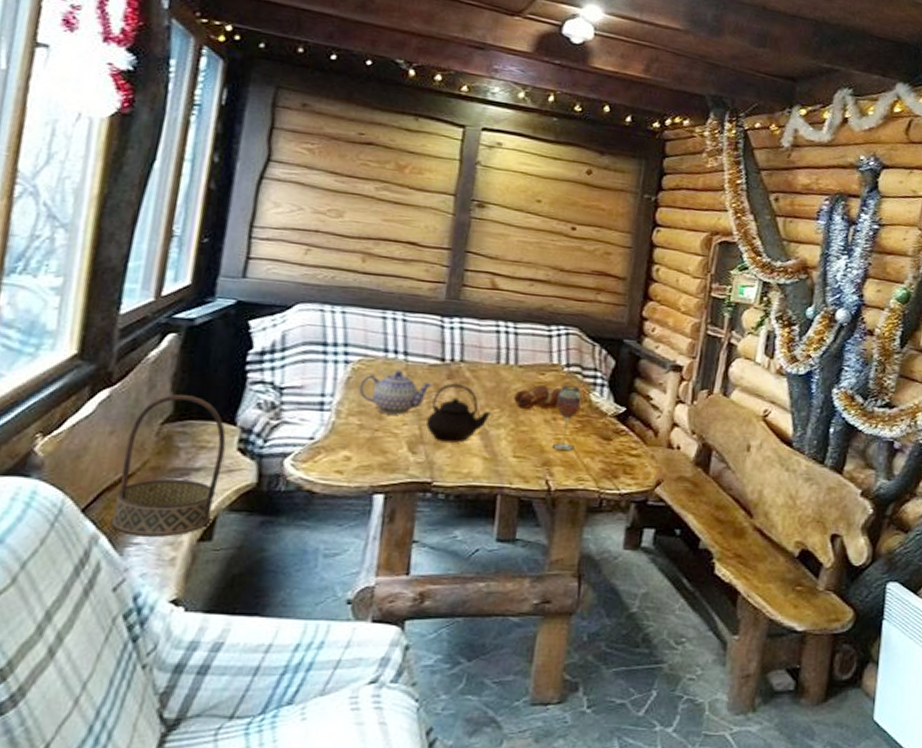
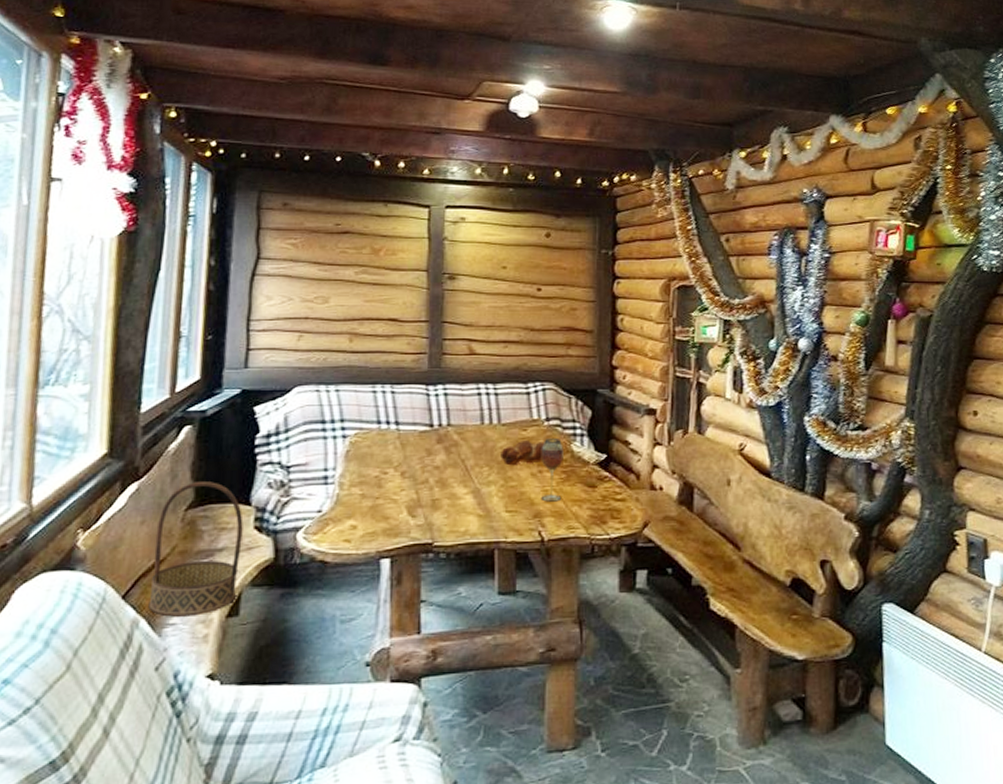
teapot: present [359,369,434,415] -> none [358,439,425,482]
teapot: present [425,383,490,443] -> none [421,447,480,503]

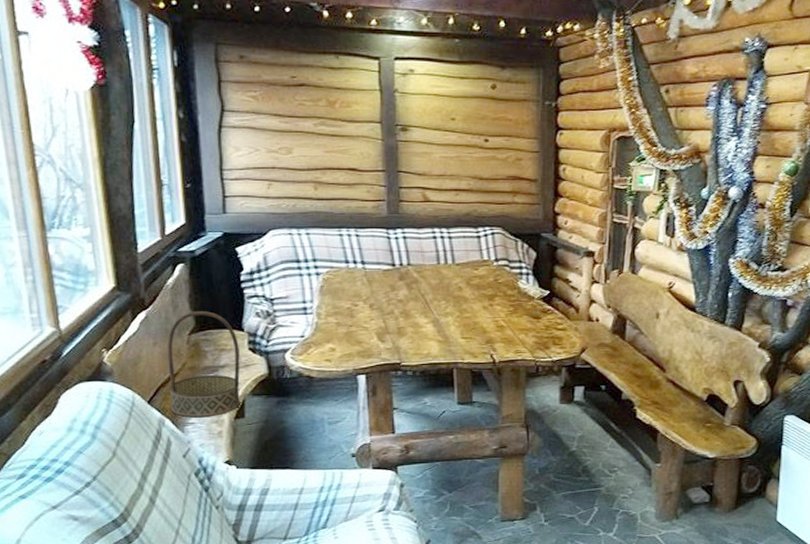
bread loaf: present [501,439,545,466] -> none [456,277,495,300]
wineglass: present [541,437,563,502] -> none [491,276,511,330]

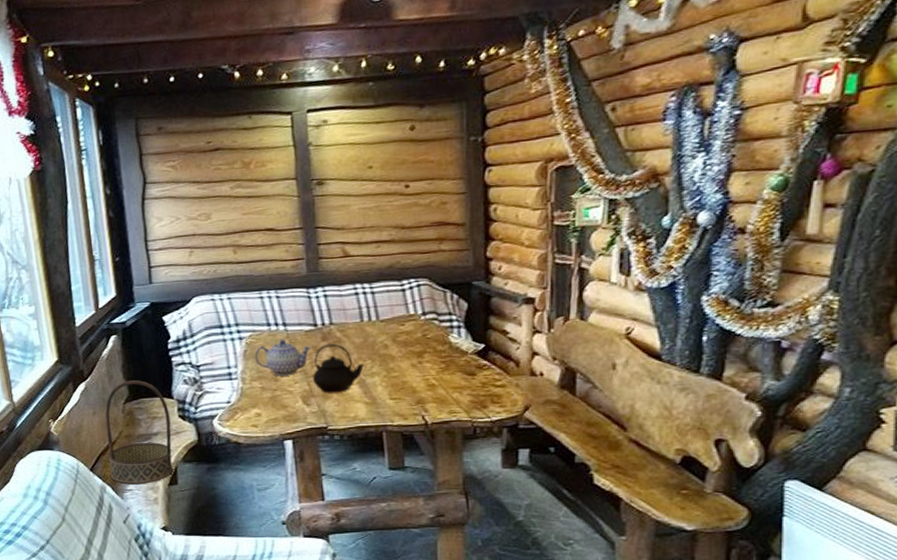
teapot: none [331,276,389,313] -> present [254,338,312,377]
teapot: none [388,283,438,331] -> present [312,343,364,393]

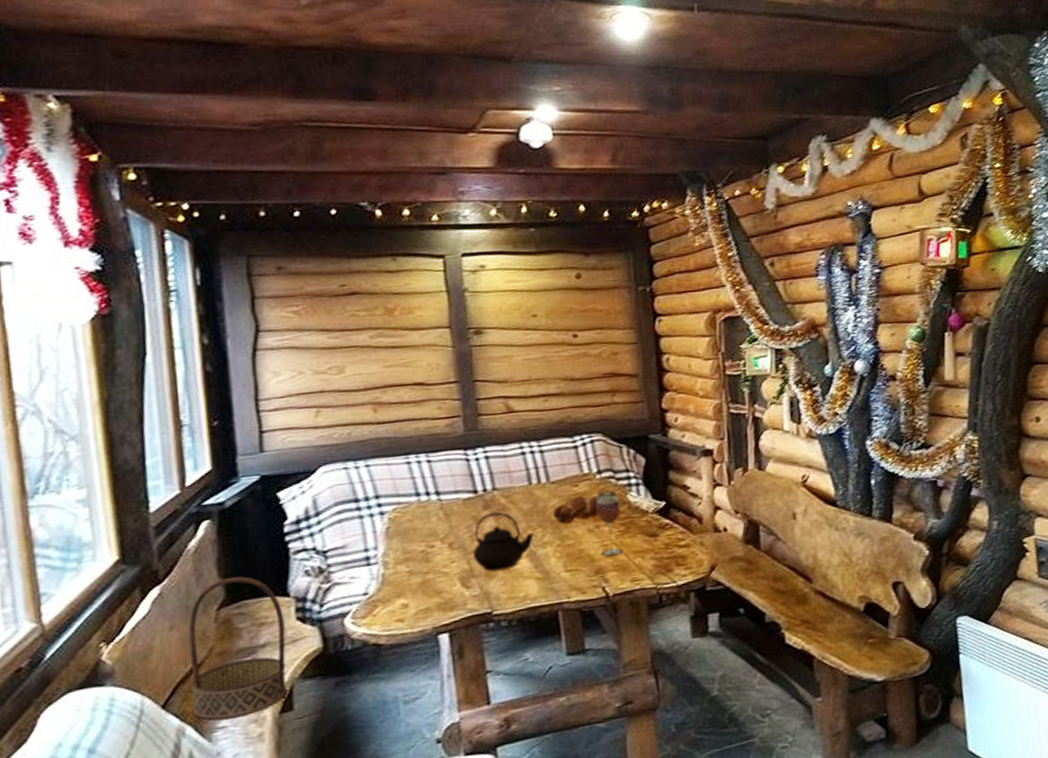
teapot: present [254,338,312,377] -> none [400,510,472,556]
bread loaf: none [381,333,423,358] -> present [553,495,599,524]
wineglass: none [419,330,442,390] -> present [595,490,622,557]

